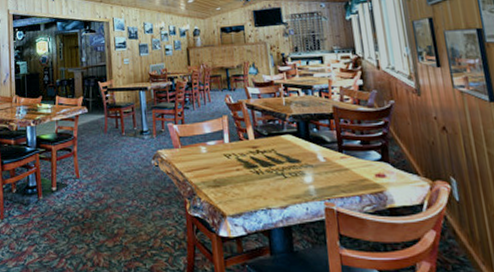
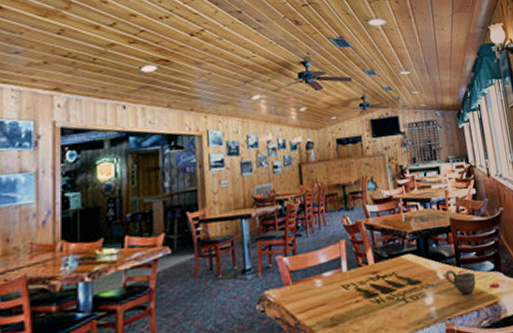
cup: none [325,154,360,179] -> present [444,269,476,295]

